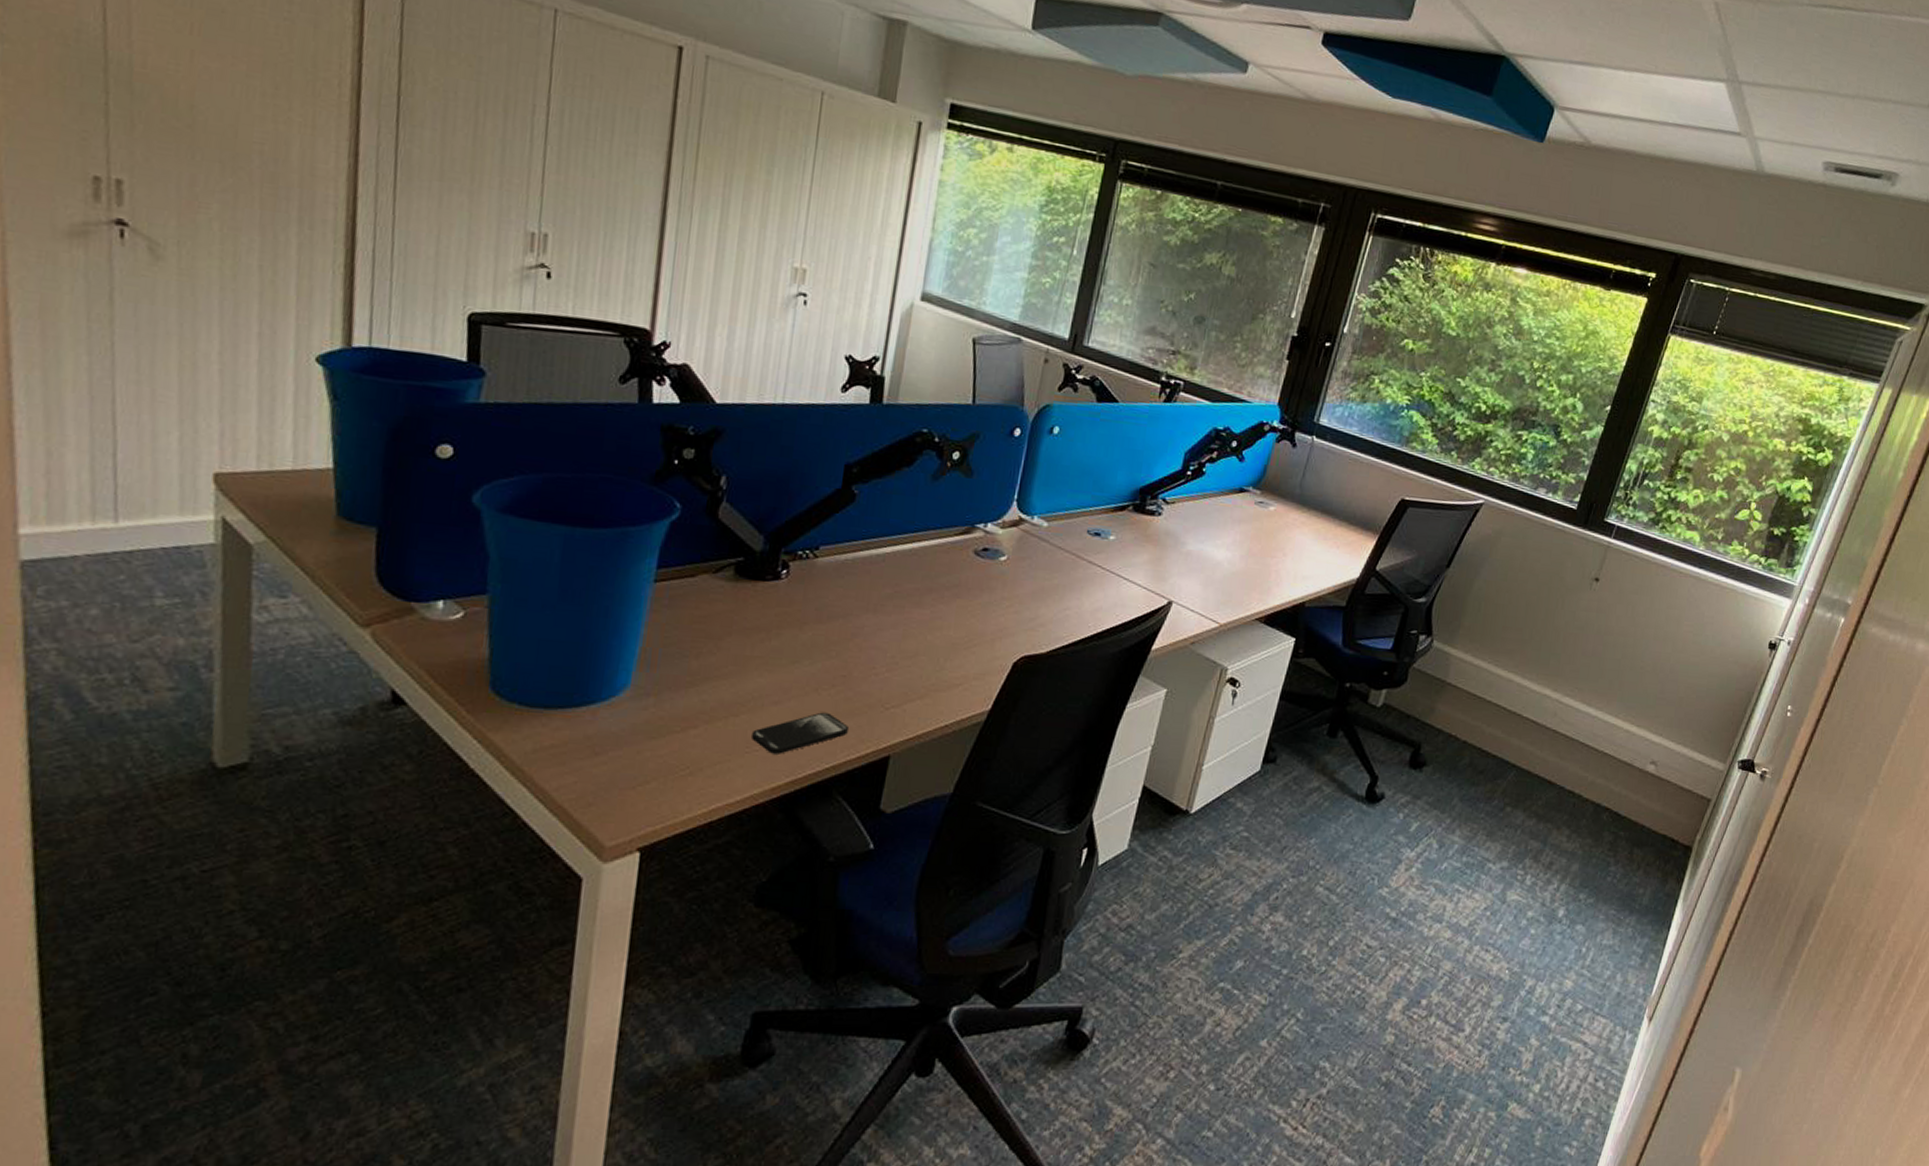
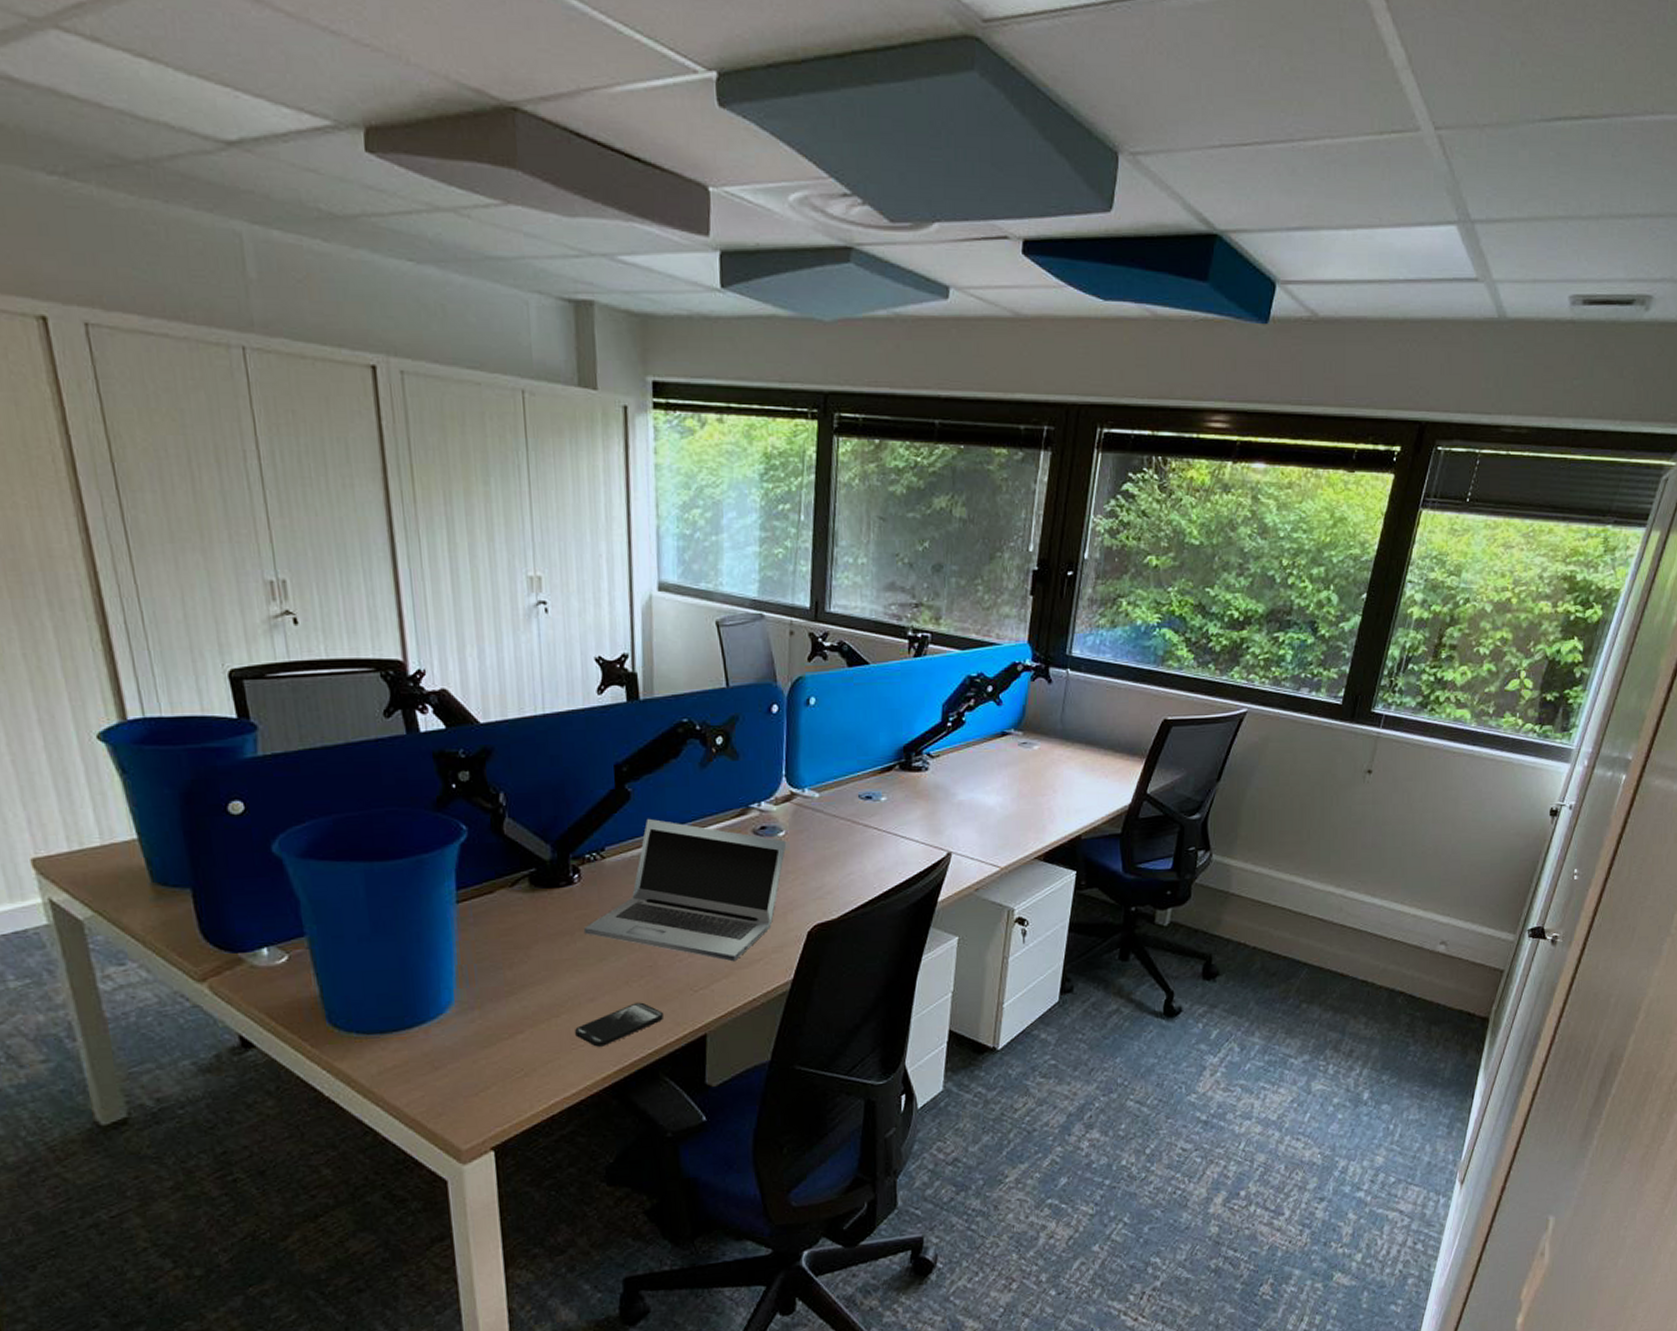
laptop: none [781,523,1007,683] -> present [583,818,787,962]

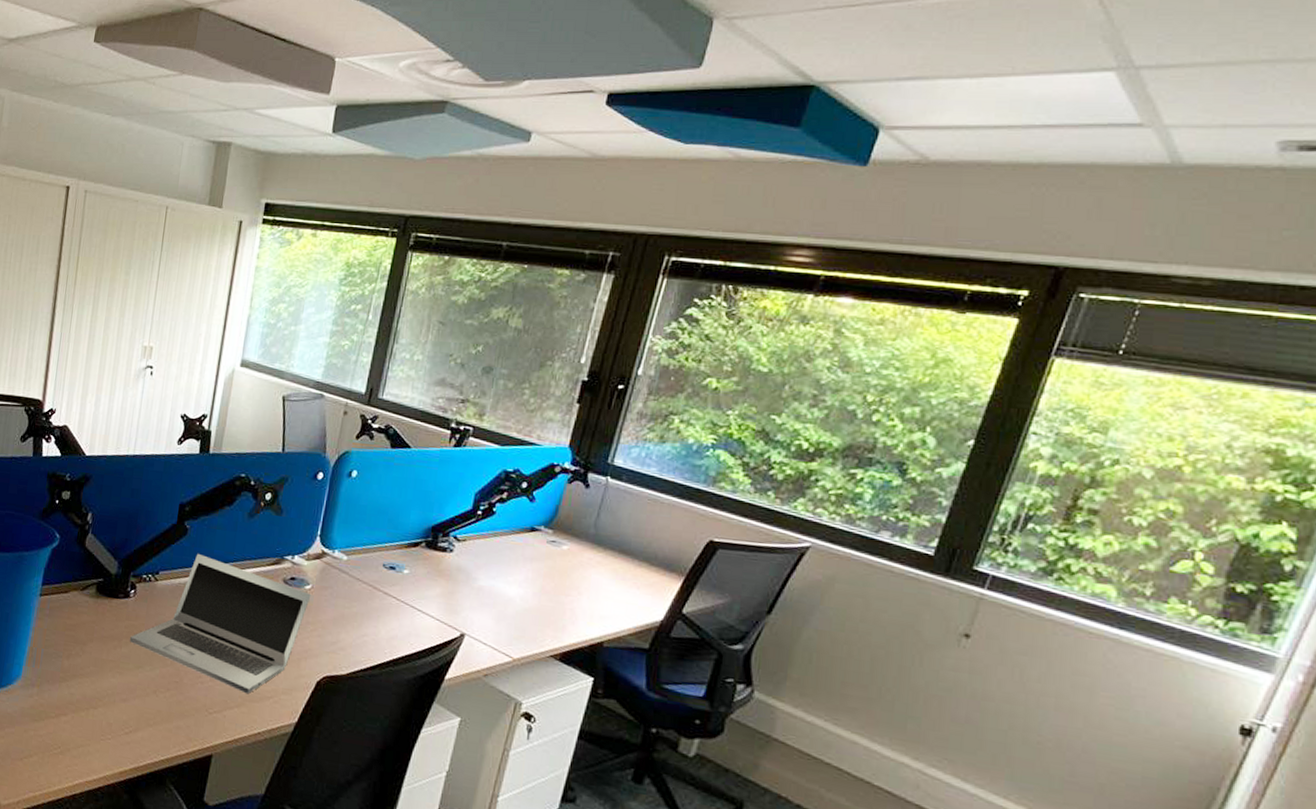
smartphone: present [575,1002,663,1047] -> none [106,711,179,744]

